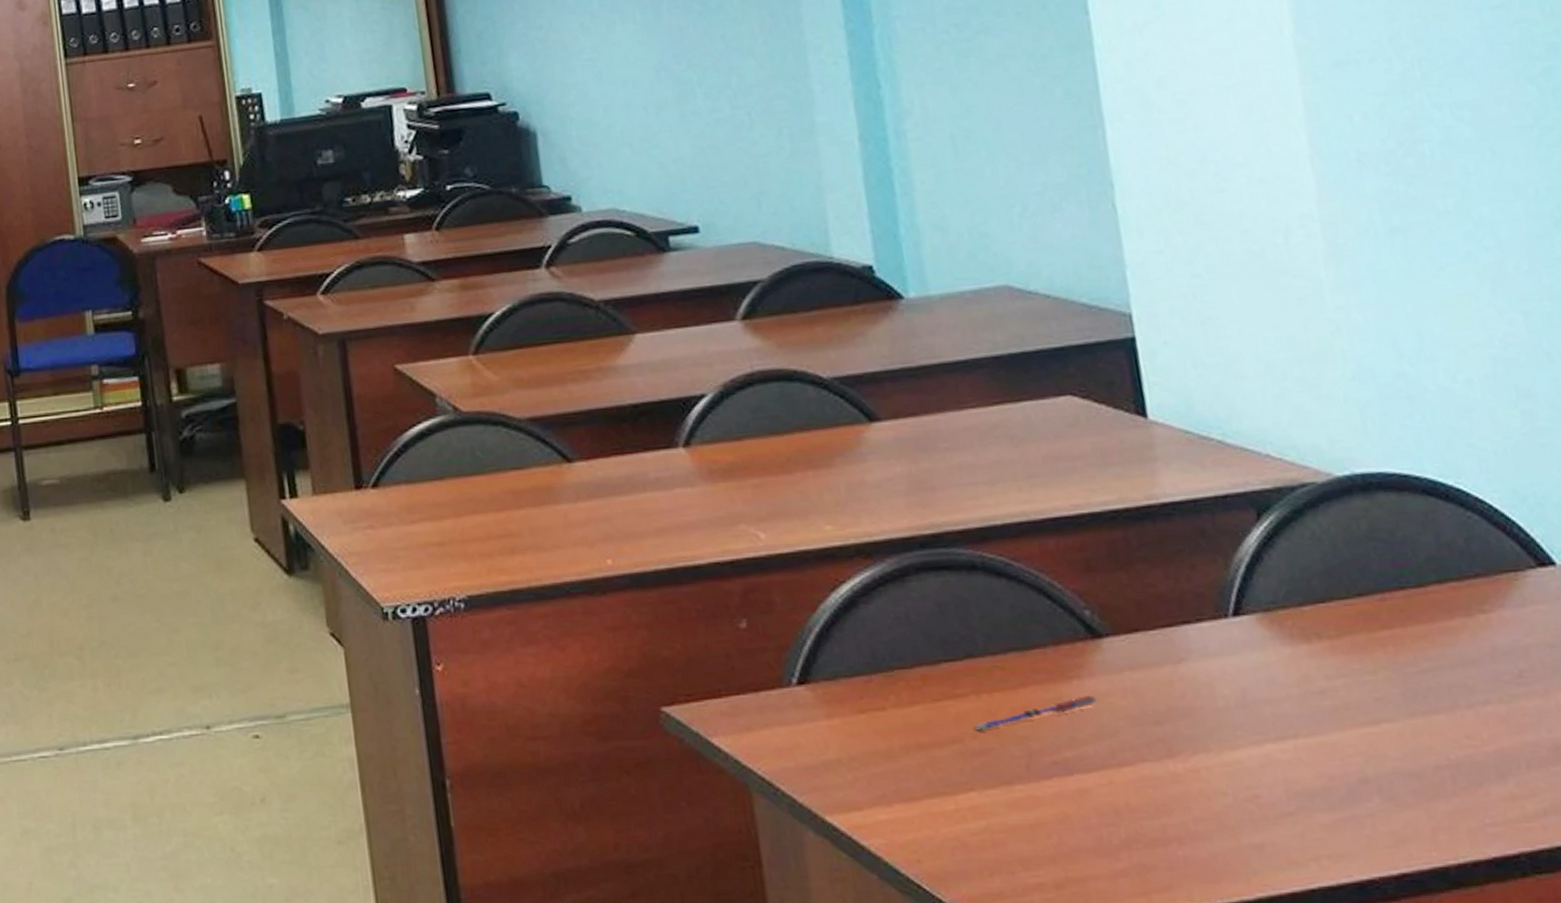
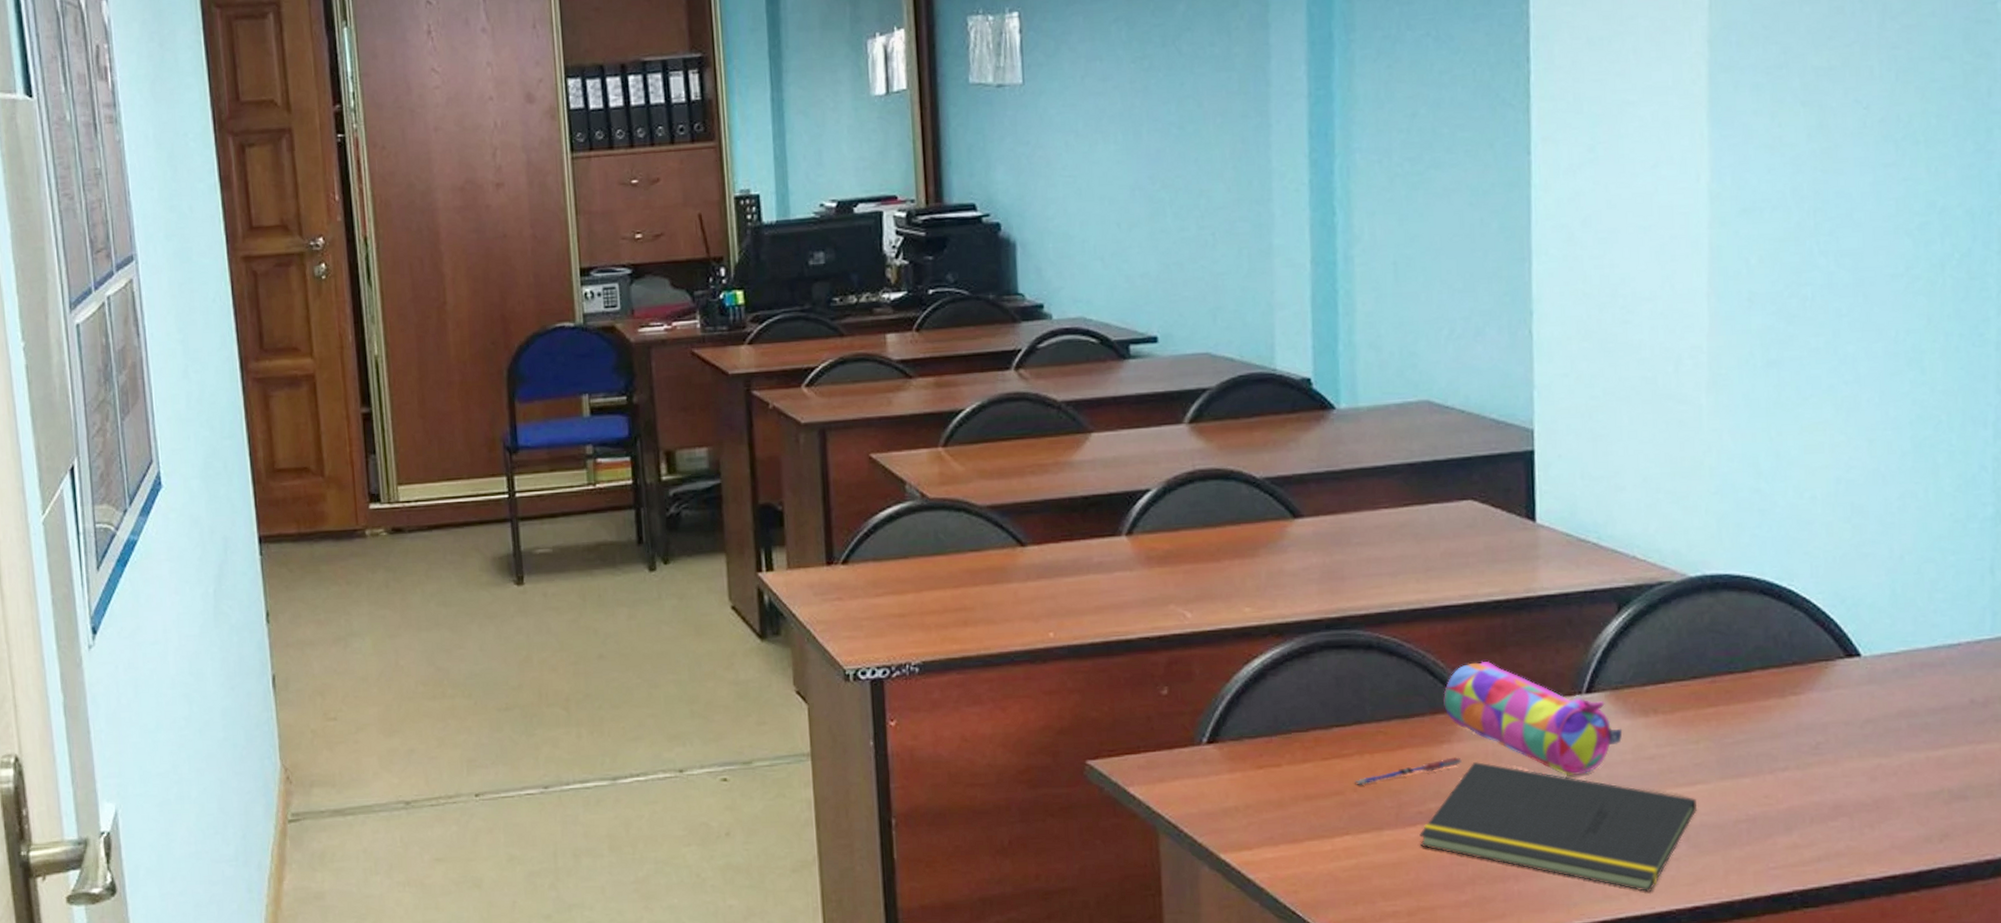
notepad: none [1057,701,1386,857] -> present [1419,762,1697,893]
pencil case: none [1065,581,1284,715] -> present [1443,661,1623,775]

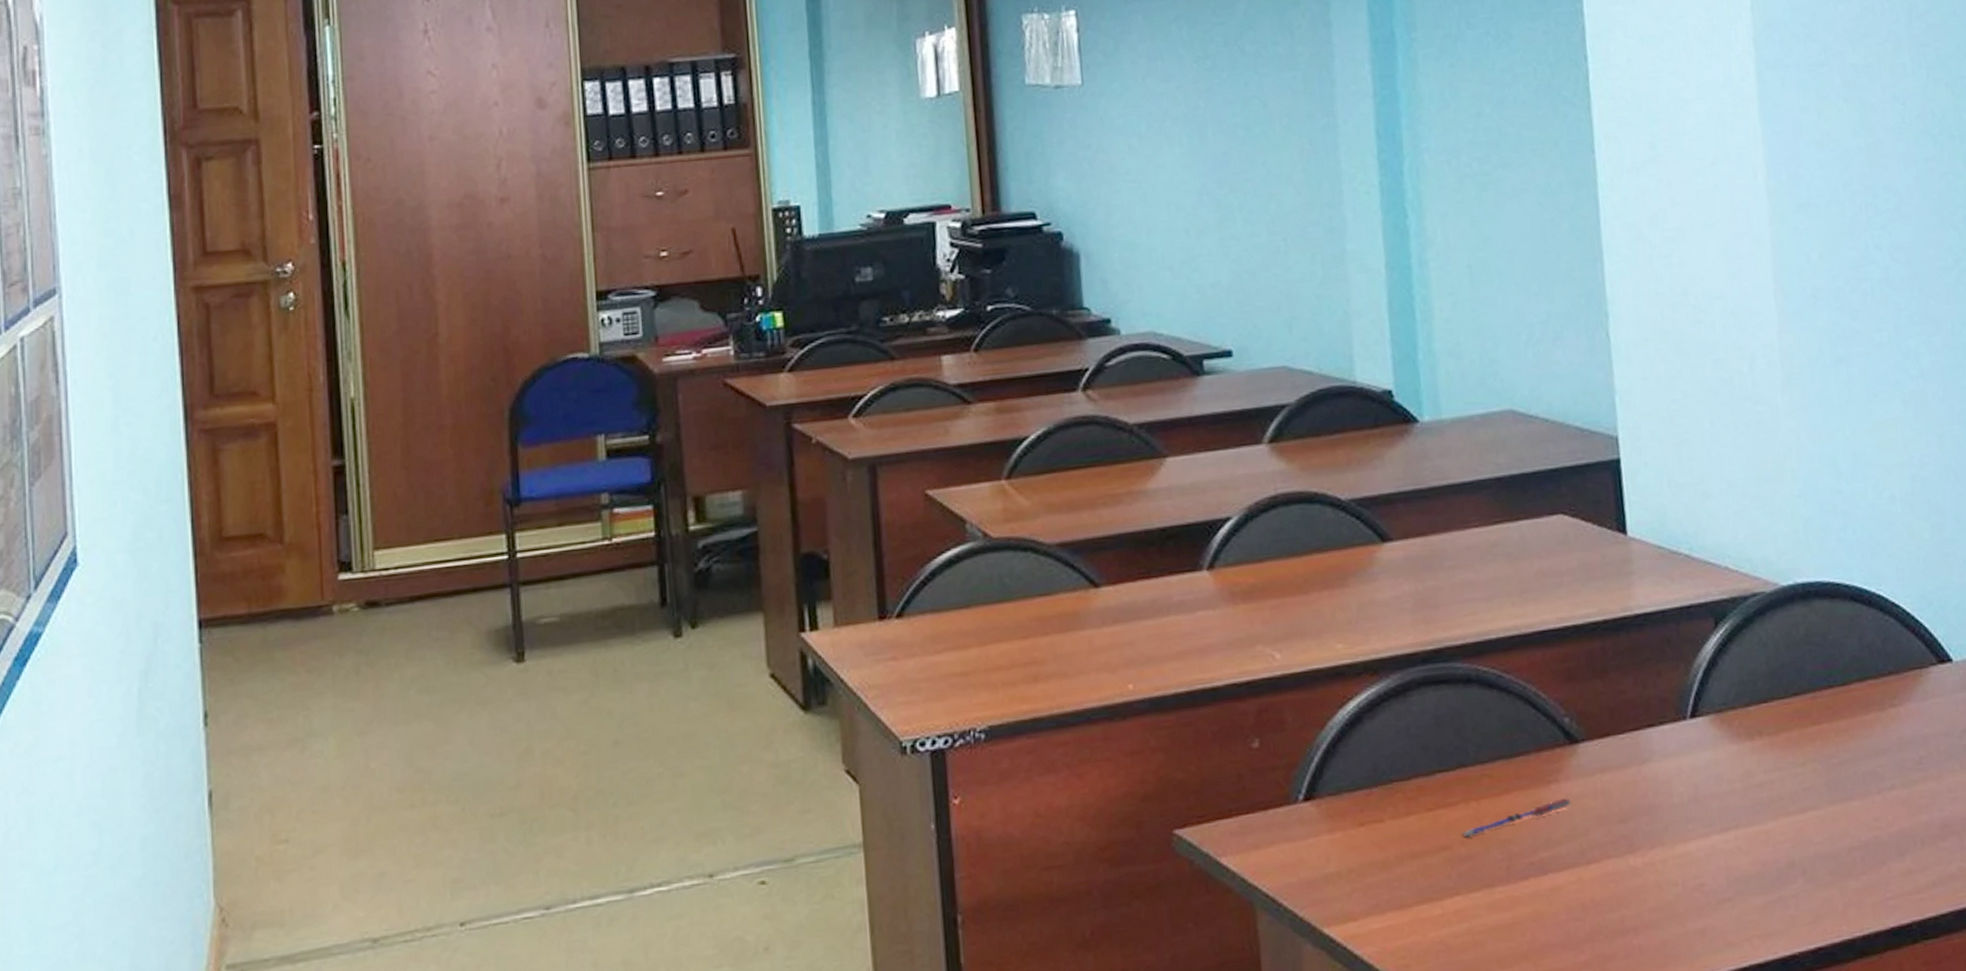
notepad: present [1419,762,1697,893] -> none [1533,802,1810,936]
pencil case: present [1443,661,1623,775] -> none [1547,689,1730,810]

